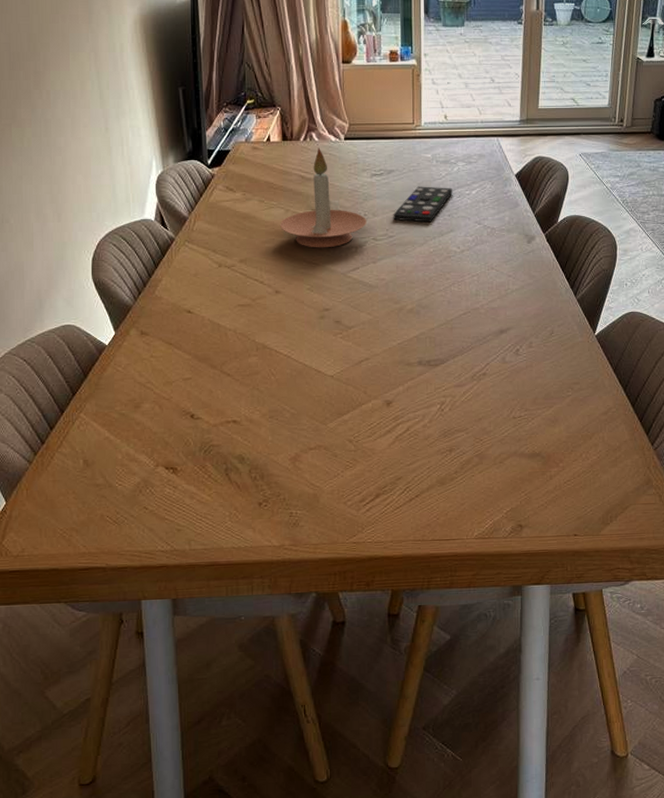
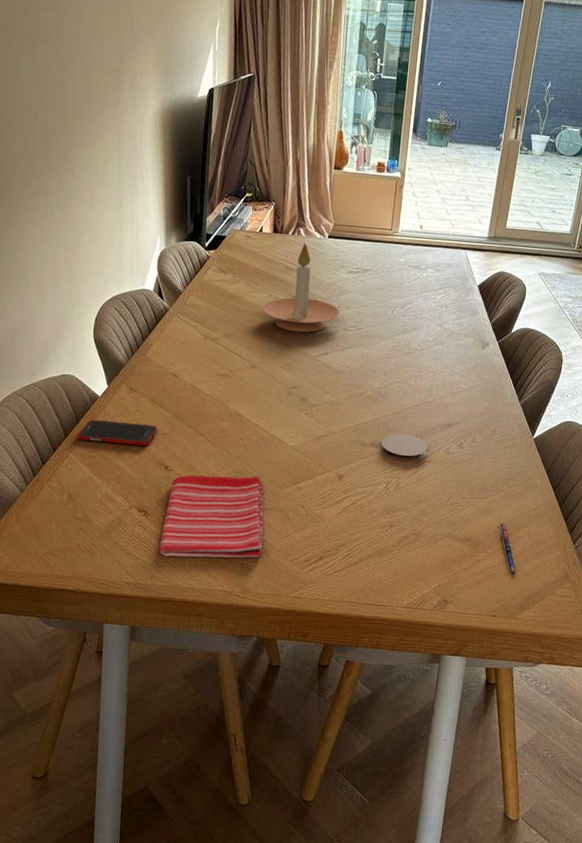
cell phone: none [86,370,177,397] -> present [77,419,158,446]
dish towel: none [195,413,310,516] -> present [159,475,264,558]
remote control: present [393,186,453,223] -> none [363,286,420,320]
coaster: none [429,347,482,378] -> present [381,433,428,462]
pen: none [569,431,594,485] -> present [499,522,517,573]

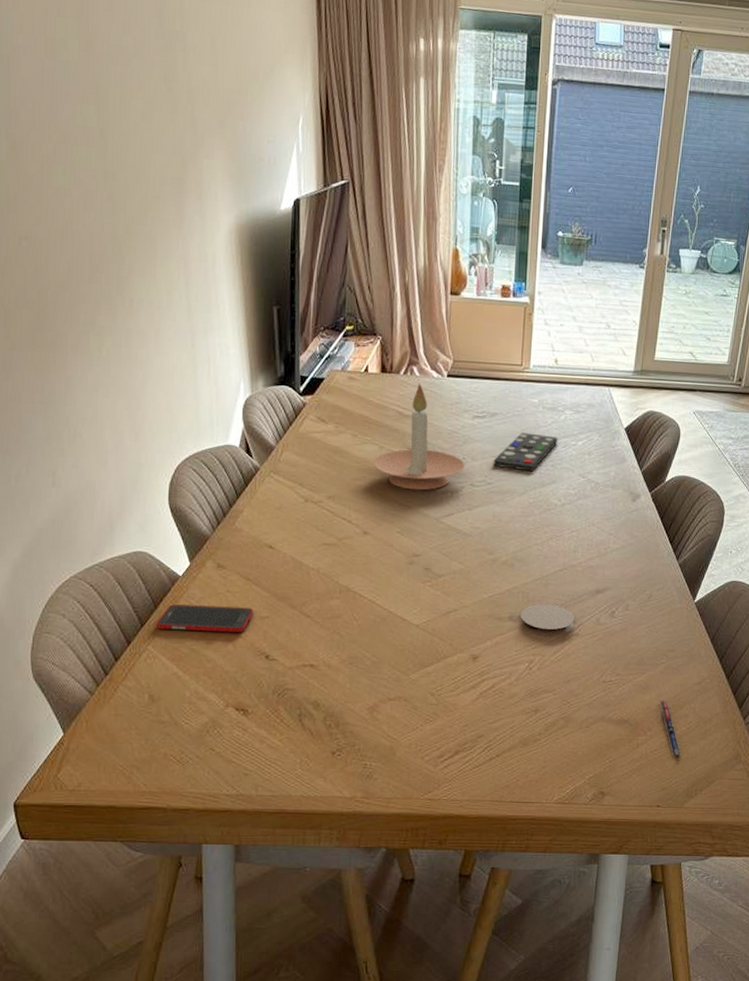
dish towel: present [159,475,264,558] -> none [264,661,388,762]
remote control: none [363,286,420,320] -> present [493,432,558,472]

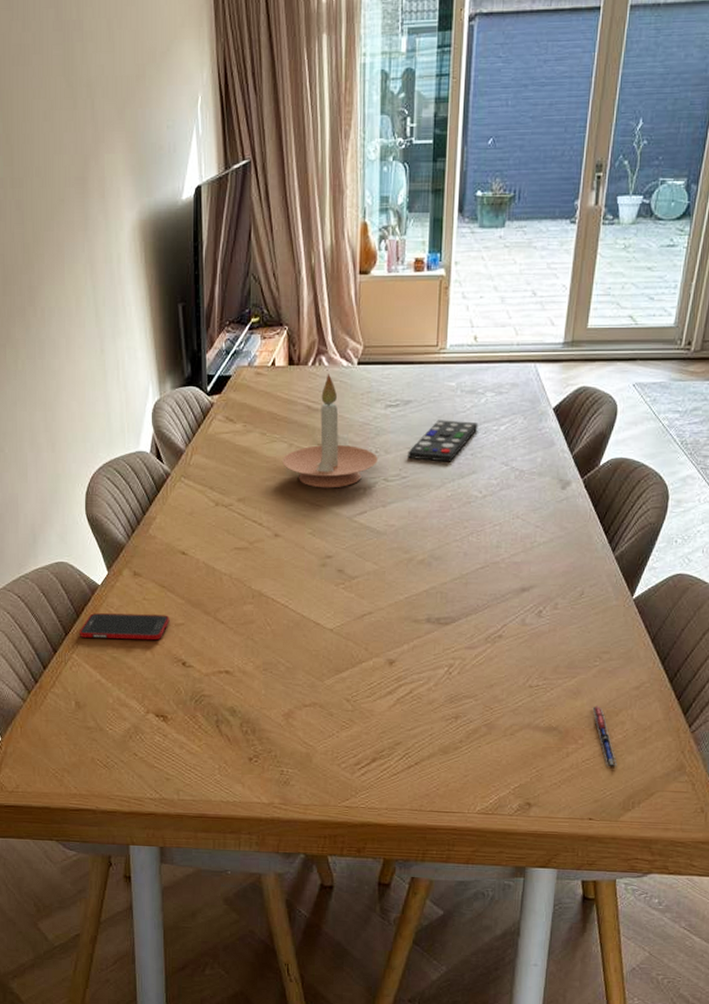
coaster: present [520,604,575,637] -> none [439,604,498,639]

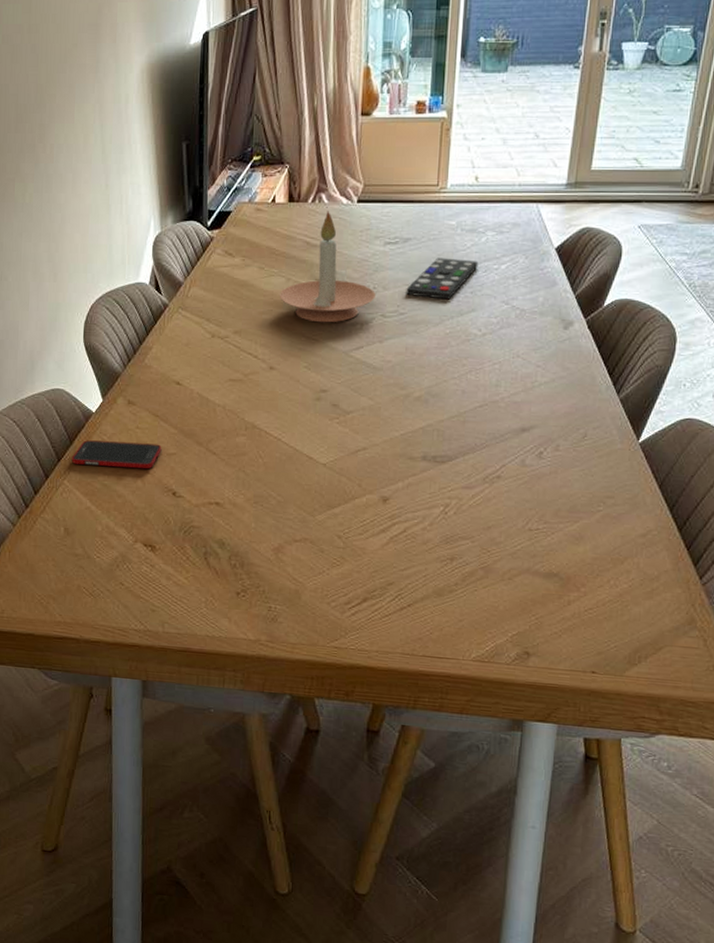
pen: present [592,706,617,766] -> none [595,552,622,617]

